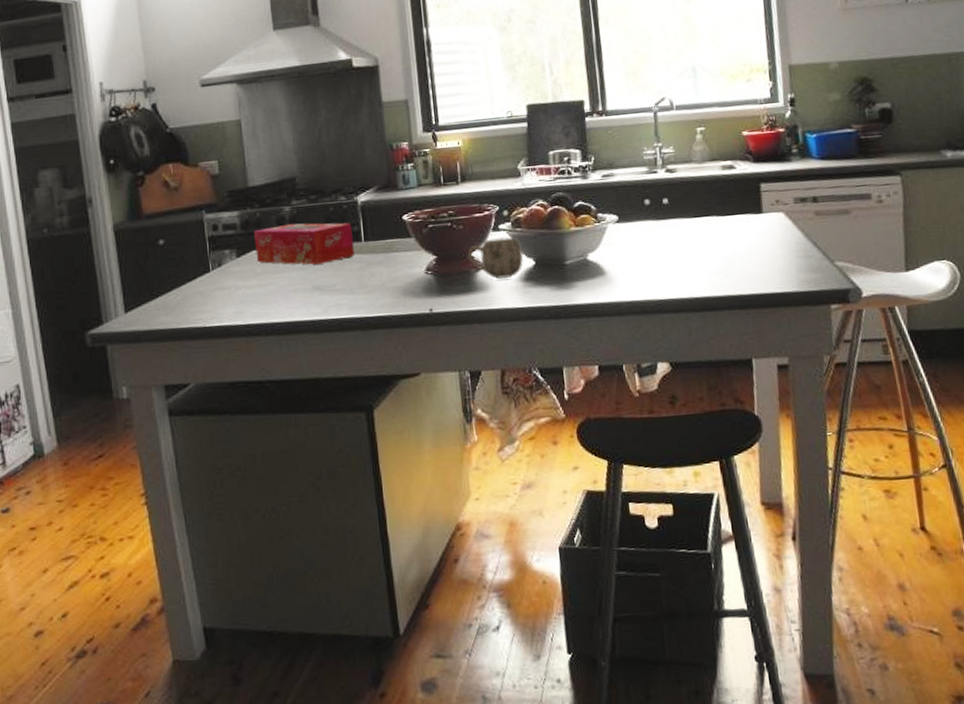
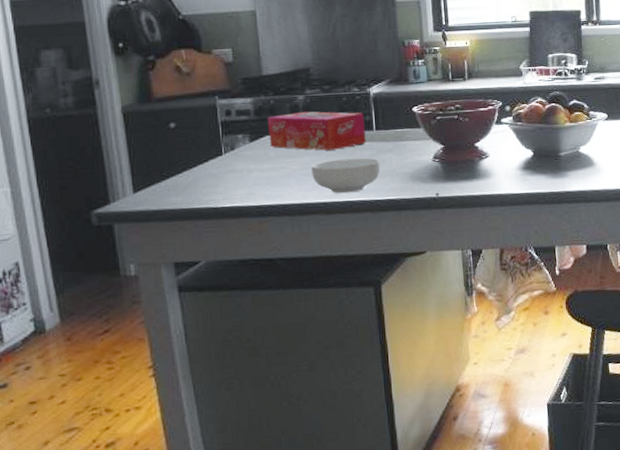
cereal bowl: none [299,271,370,311] -> present [311,157,381,194]
mug: present [467,237,523,279] -> none [472,130,523,167]

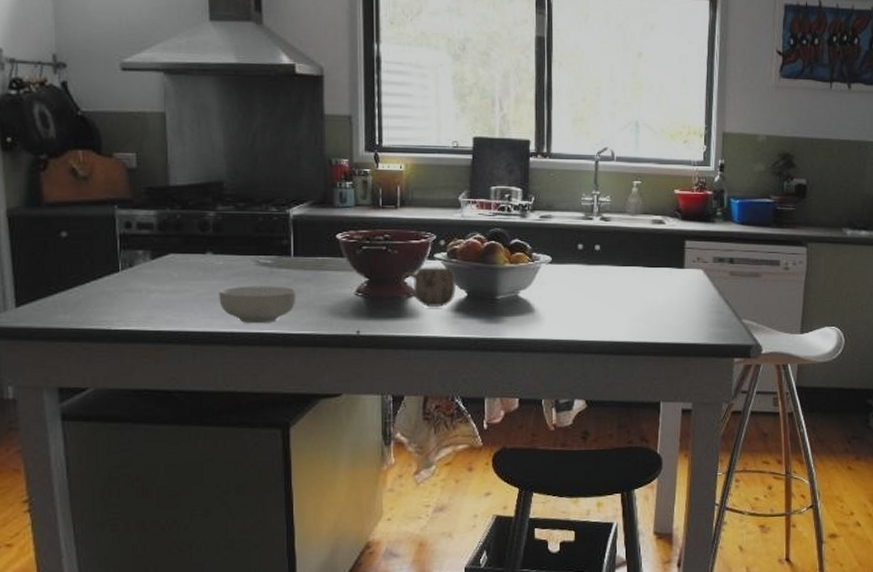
tissue box: present [267,111,366,151] -> none [171,229,282,275]
mug: none [472,130,523,167] -> present [400,267,456,308]

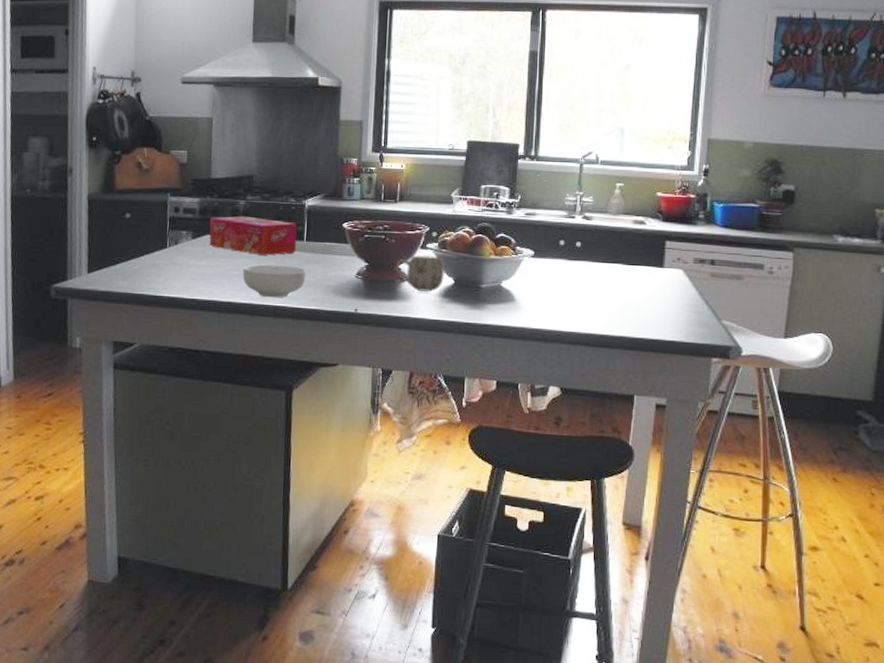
tissue box: none [171,229,282,275] -> present [209,215,297,255]

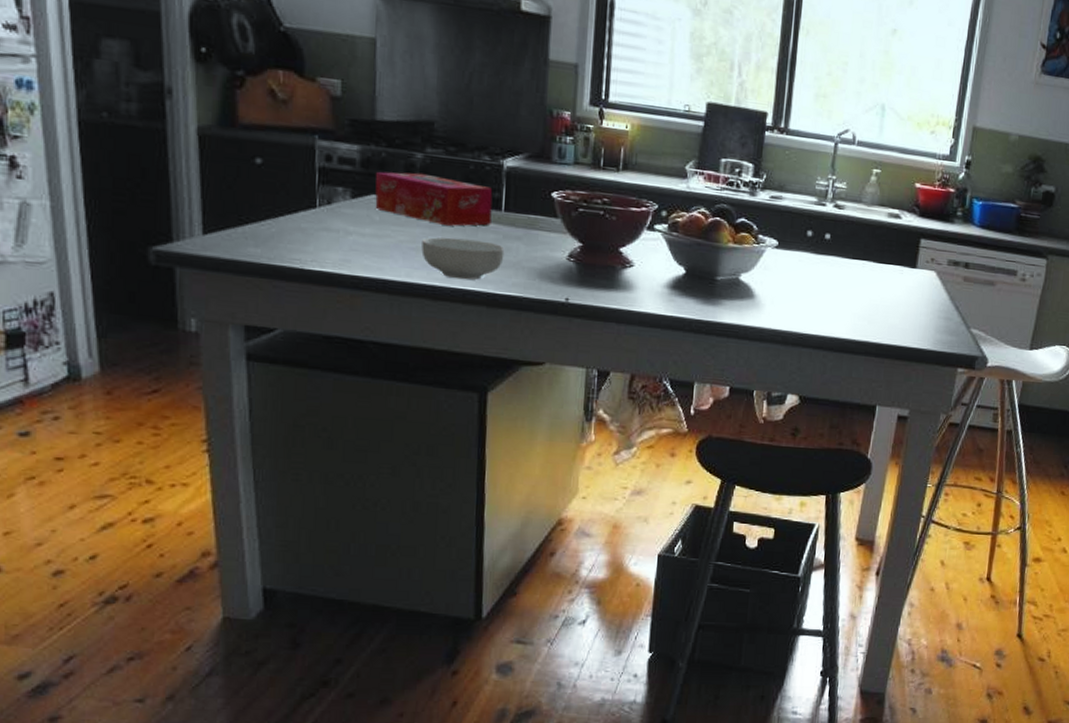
mug: present [395,255,444,293] -> none [616,237,675,283]

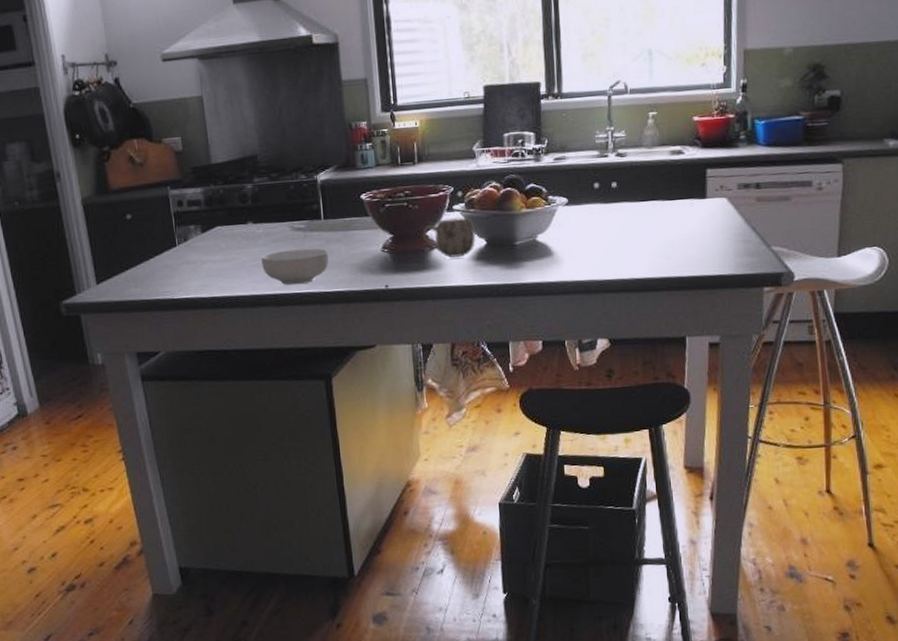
tissue box: present [375,171,493,226] -> none [217,200,314,241]
mug: none [616,237,675,283] -> present [422,217,475,258]

